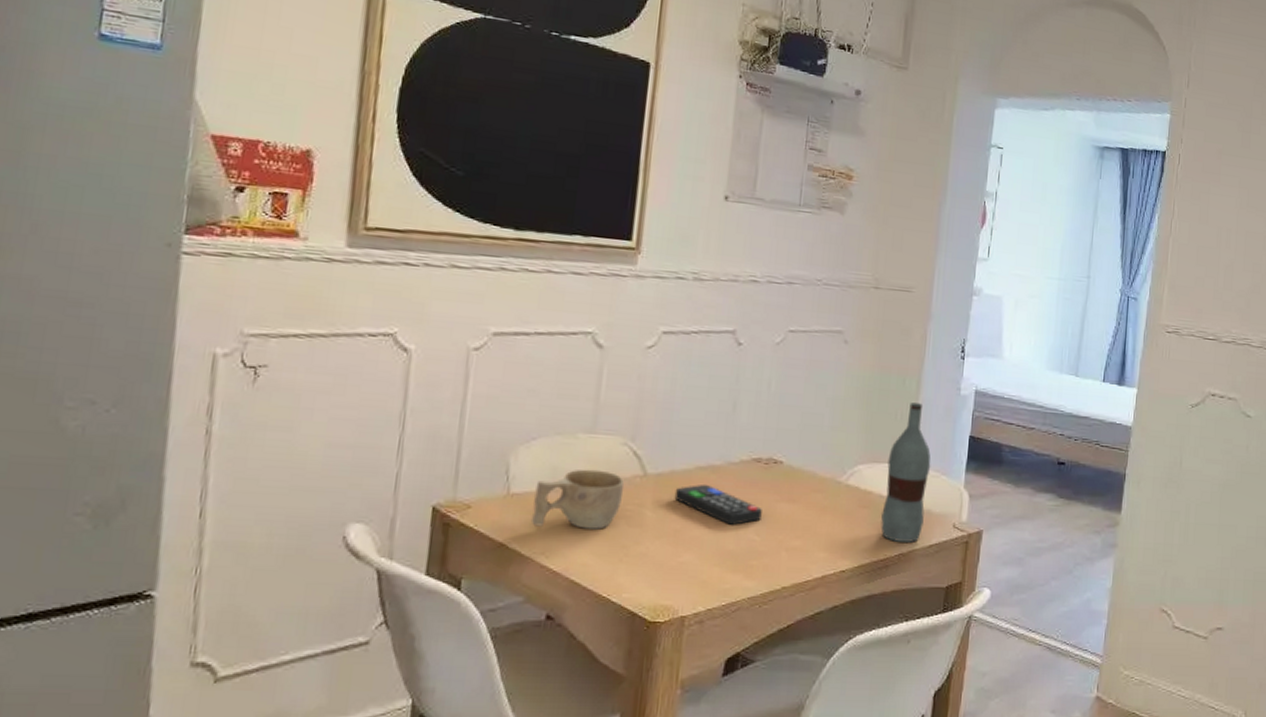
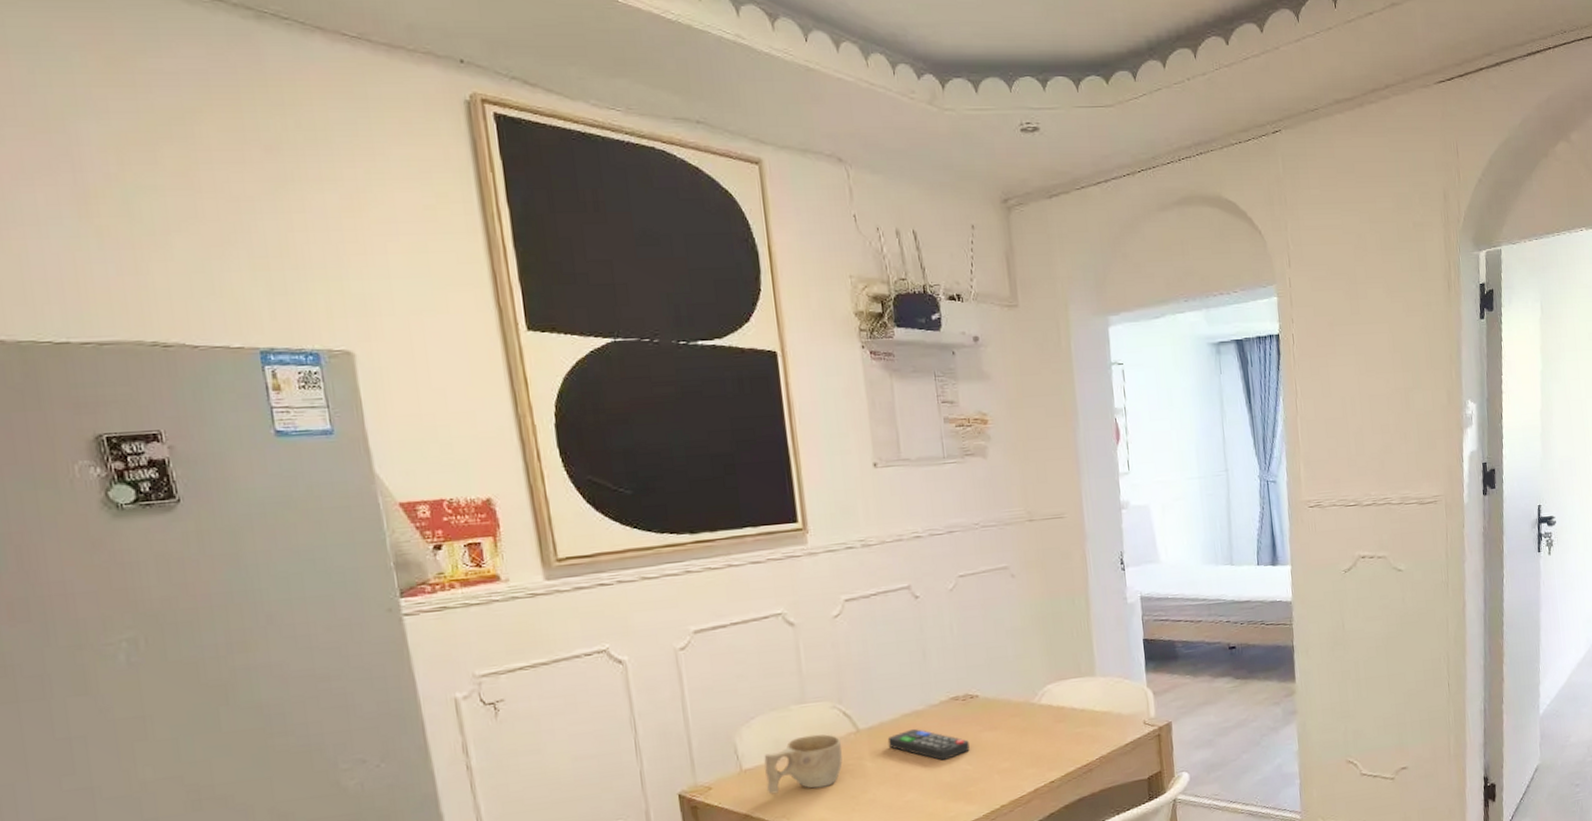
bottle: present [880,402,931,542] -> none [1072,618,1117,747]

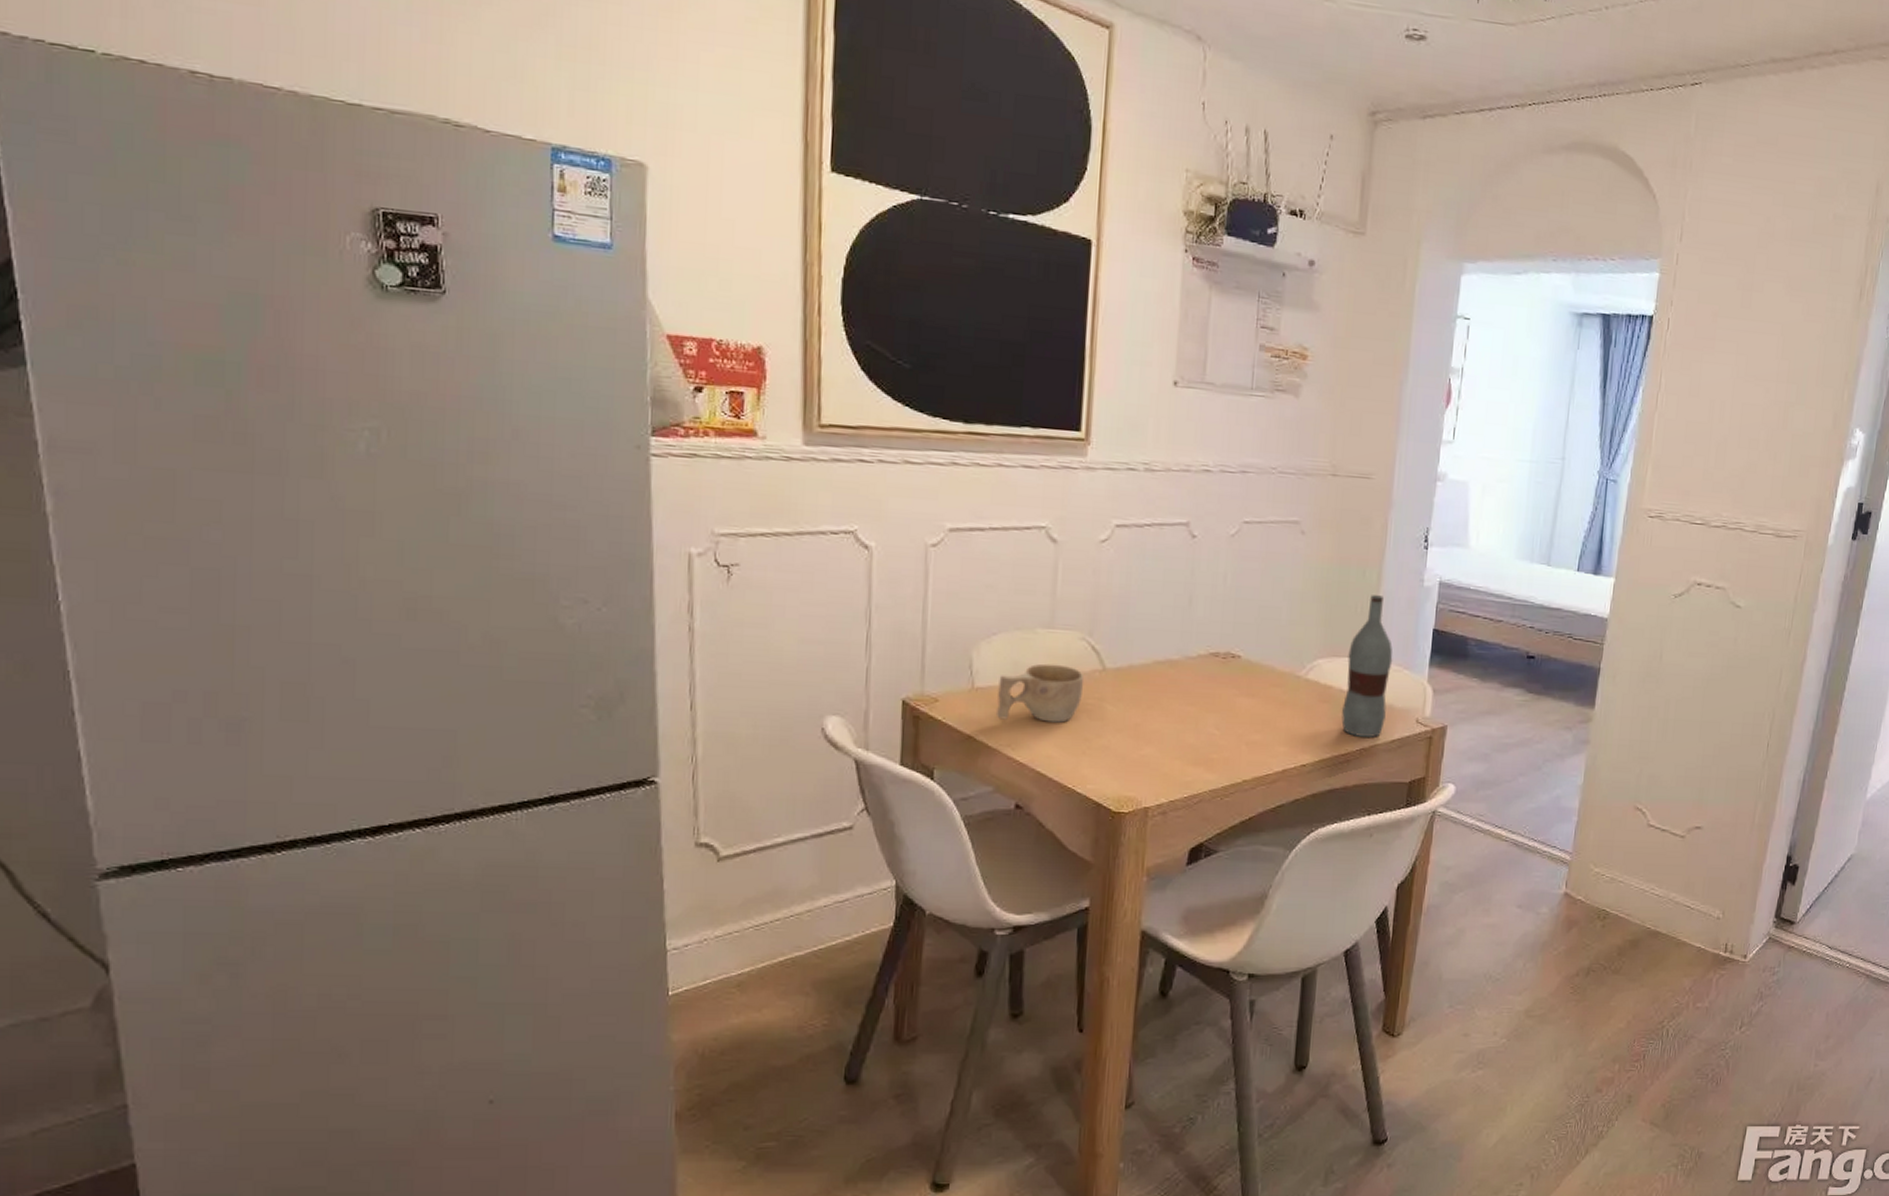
remote control: present [887,728,970,761] -> none [1133,678,1221,719]
bottle: none [1072,618,1117,747] -> present [1341,595,1393,737]

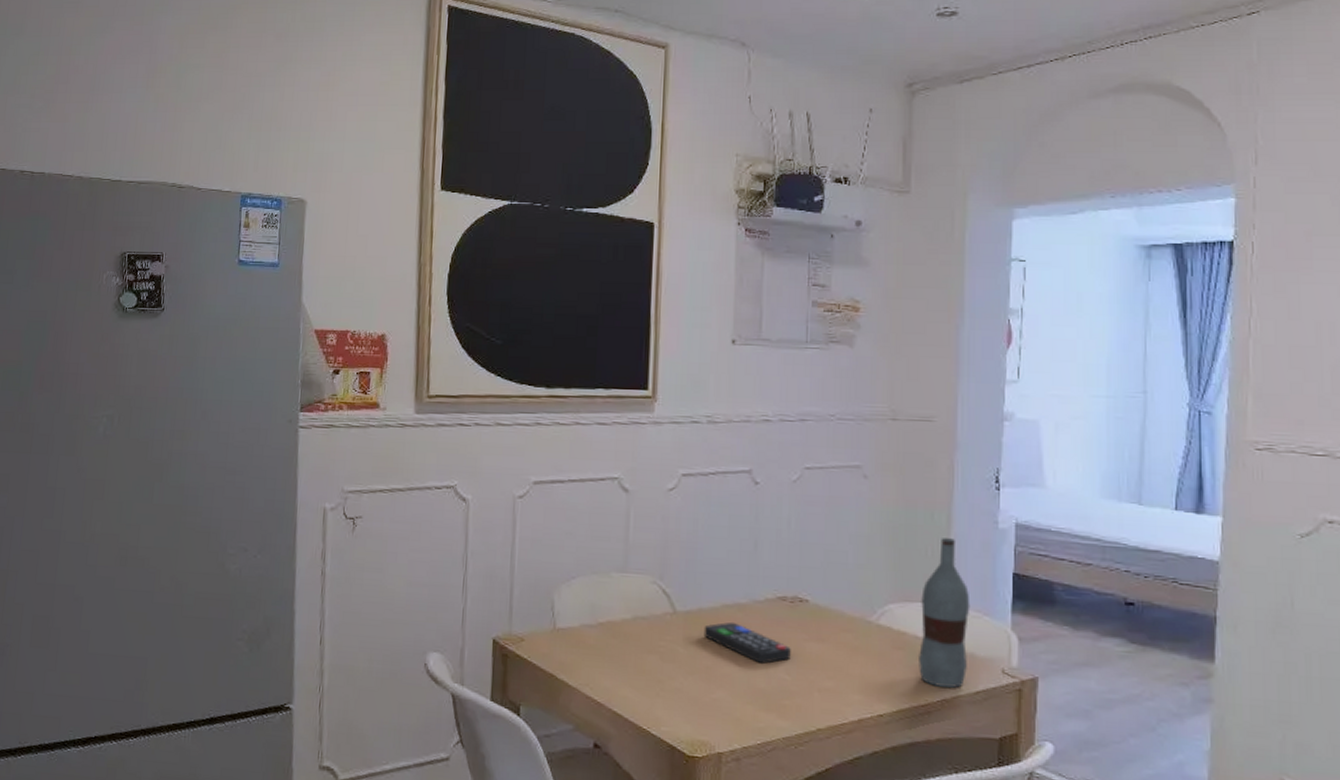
cup: present [995,663,1084,723] -> none [575,606,656,664]
remote control: none [1133,678,1221,719] -> present [703,621,791,664]

